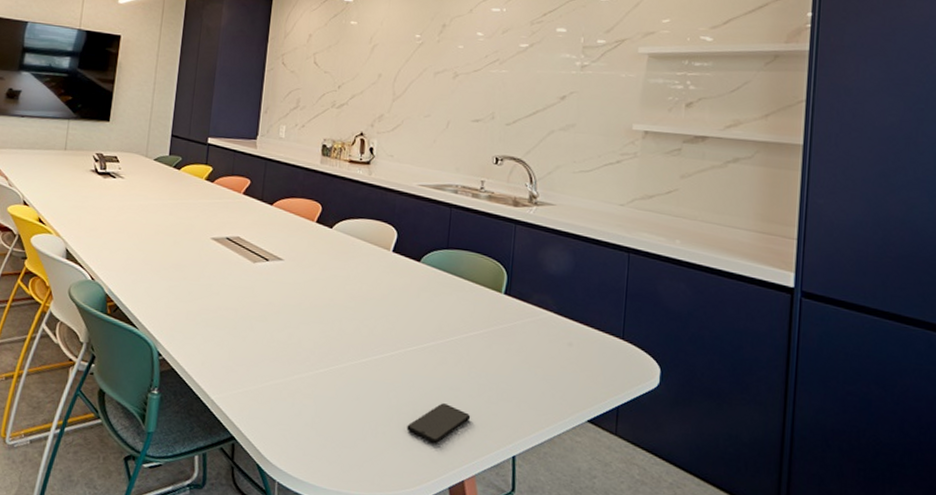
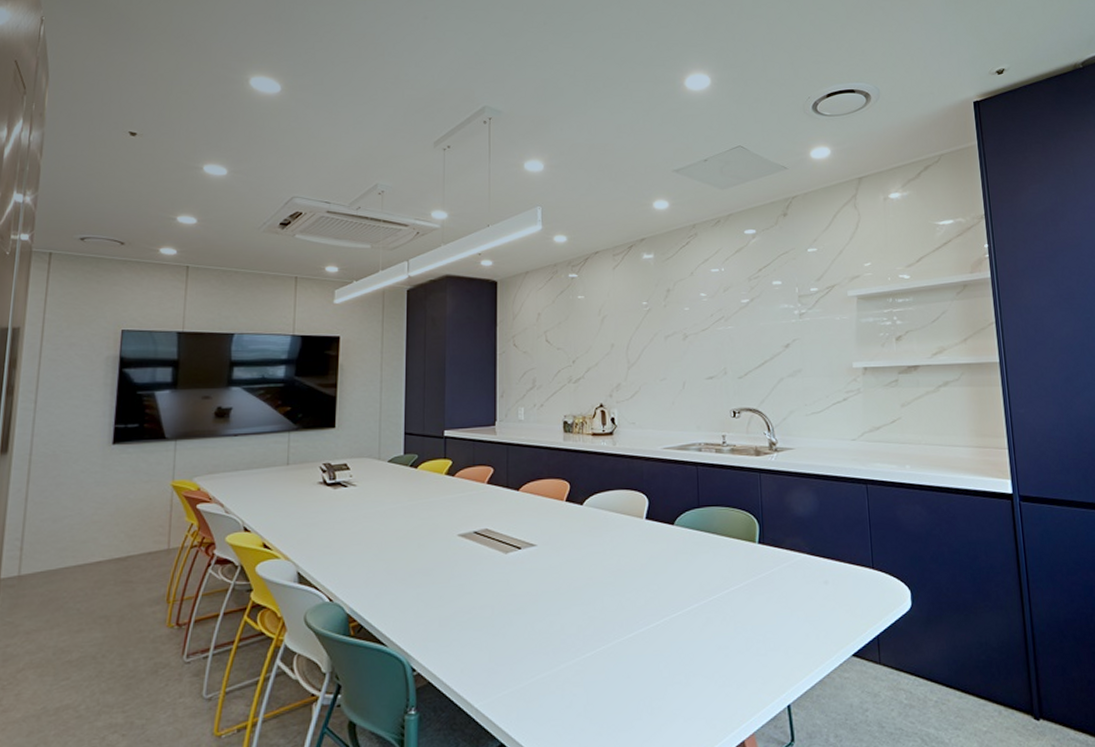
smartphone: present [406,403,471,444] -> none [681,665,743,709]

